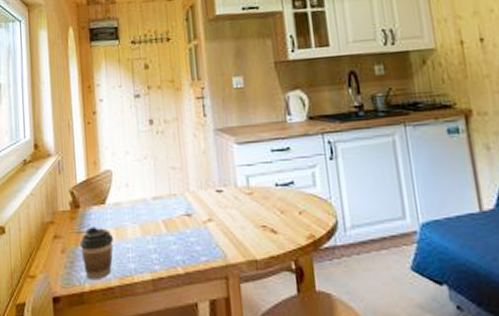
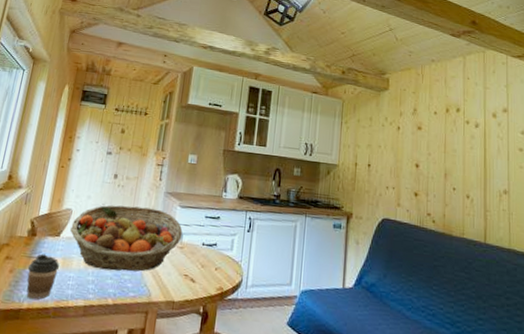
fruit basket: none [115,152,248,235] -> present [70,205,183,272]

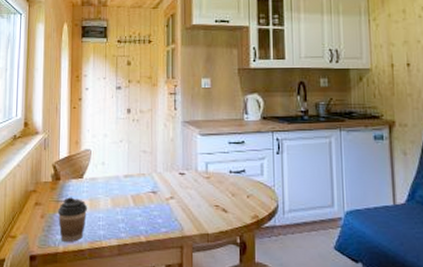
fruit basket: present [70,205,183,272] -> none [92,140,207,208]

